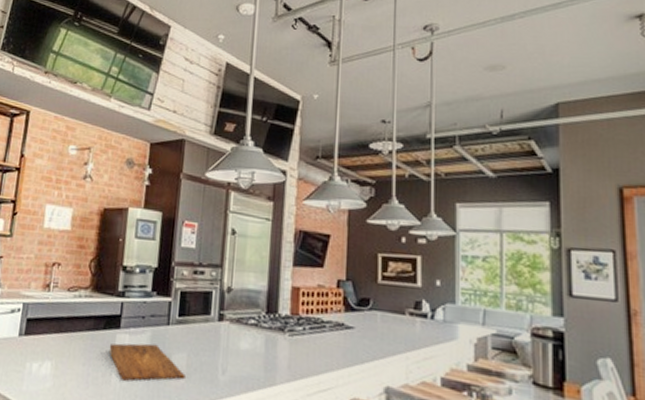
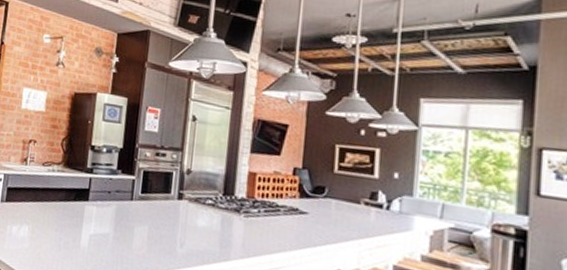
cutting board: present [109,343,185,382] -> none [78,213,147,250]

